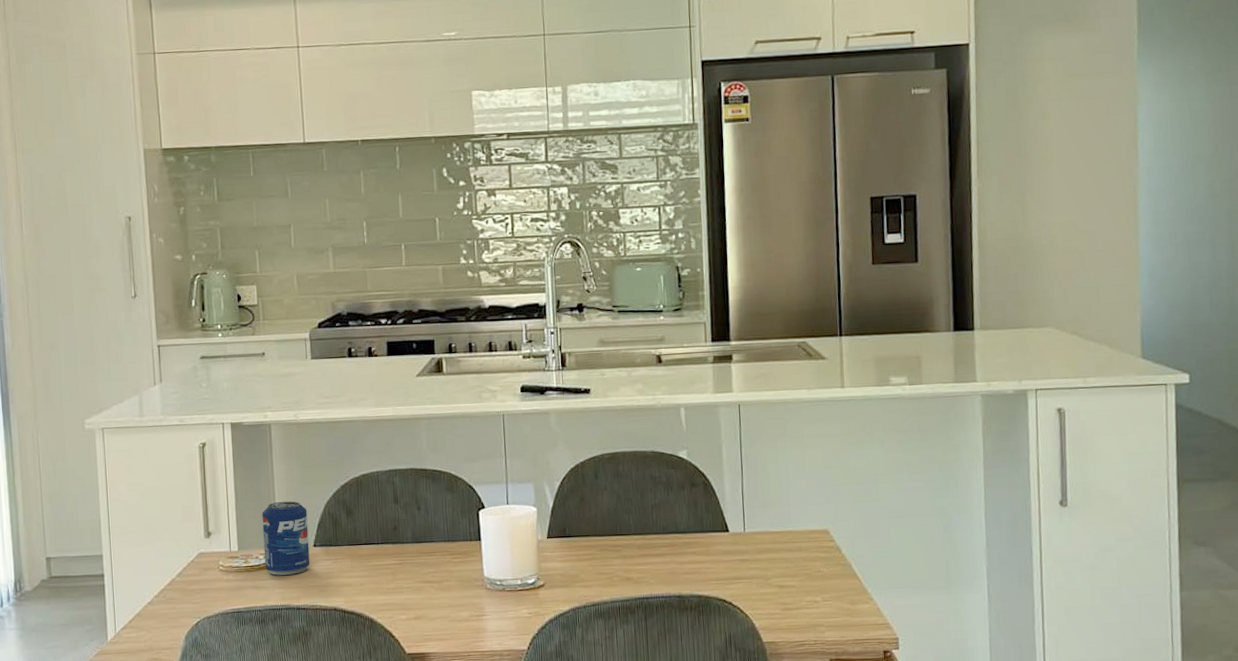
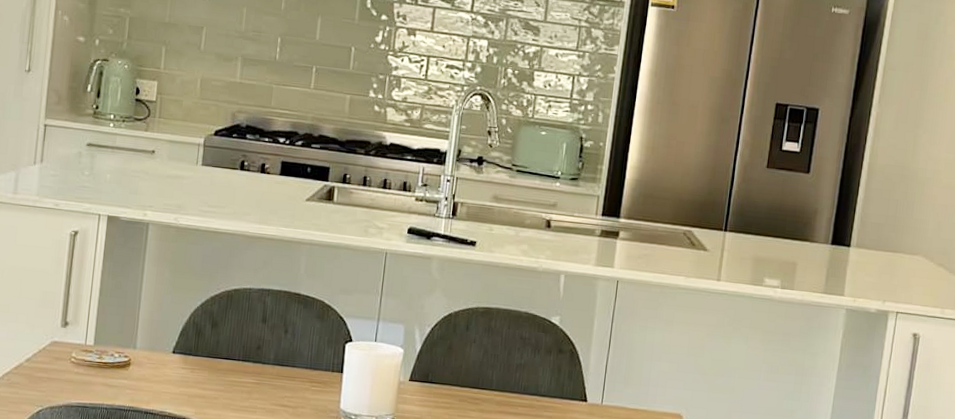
beverage can: present [262,500,310,575] -> none [119,302,172,378]

